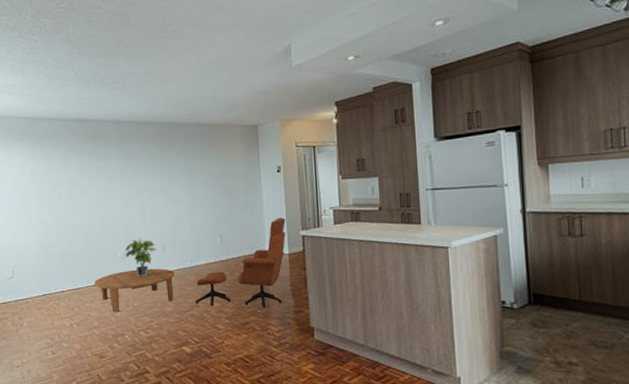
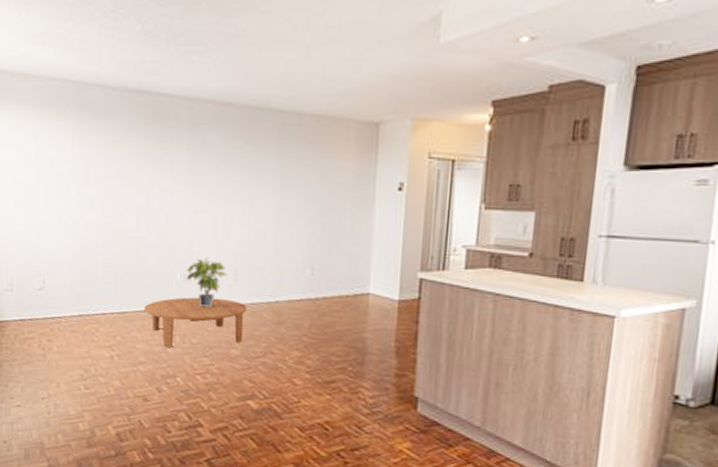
armchair: present [195,217,286,308] -> none [270,251,401,366]

